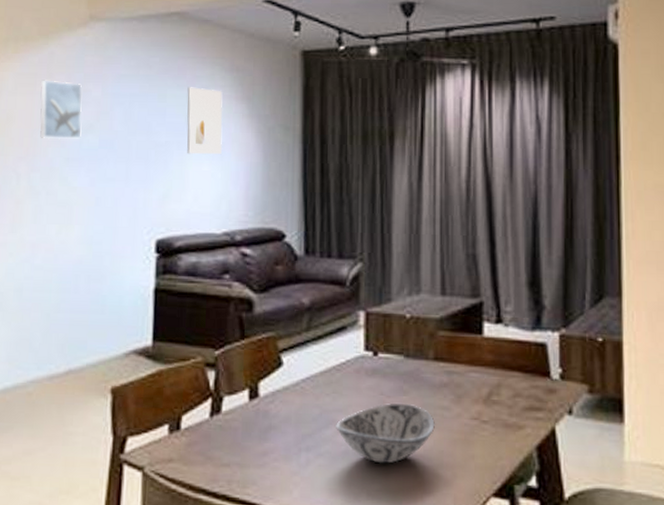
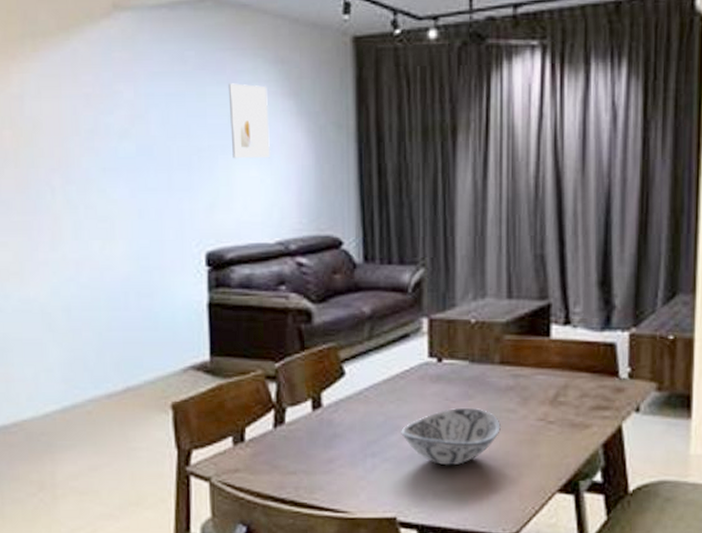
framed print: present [40,80,83,140] -> none [65,81,116,148]

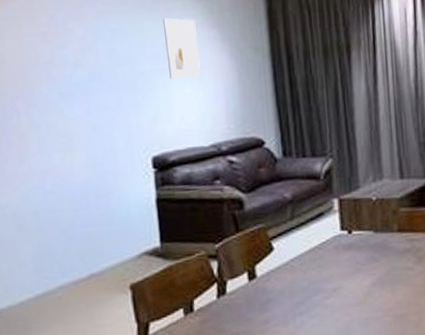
decorative bowl: present [401,407,502,466] -> none [322,268,403,318]

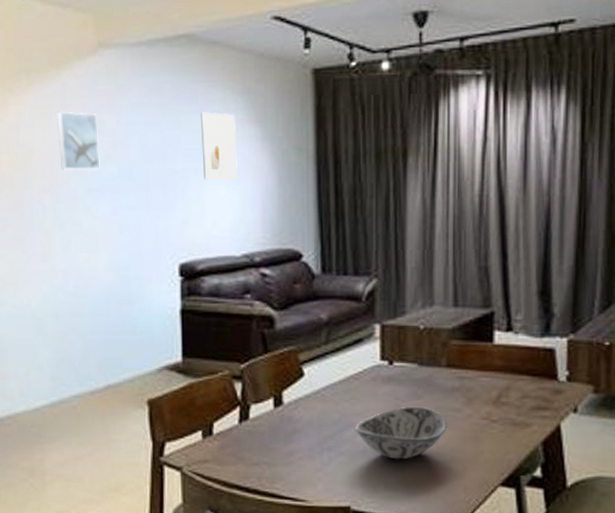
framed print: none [25,22,71,77] -> present [56,111,100,171]
decorative bowl: none [322,268,403,318] -> present [355,406,448,460]

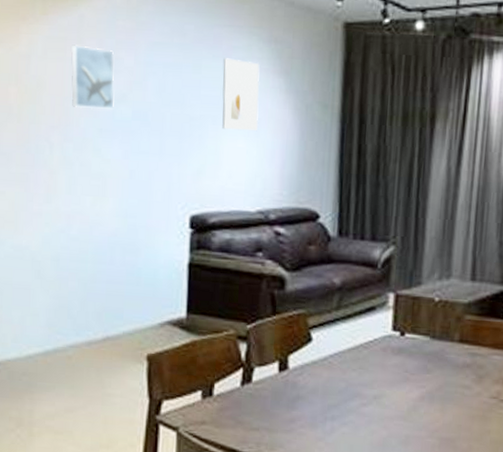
decorative bowl: present [355,406,448,460] -> none [360,380,456,435]

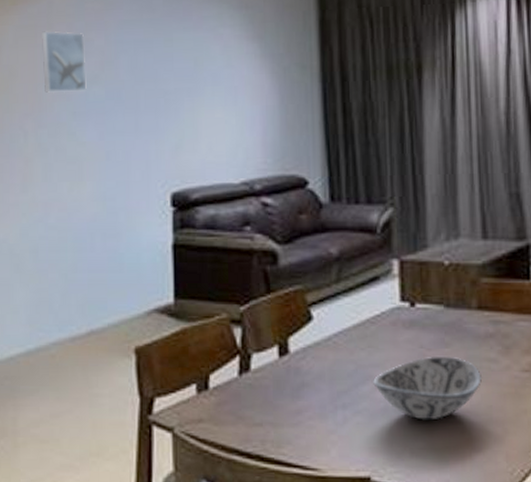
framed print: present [222,58,260,132] -> none [194,28,235,101]
decorative bowl: none [360,380,456,435] -> present [373,356,483,421]

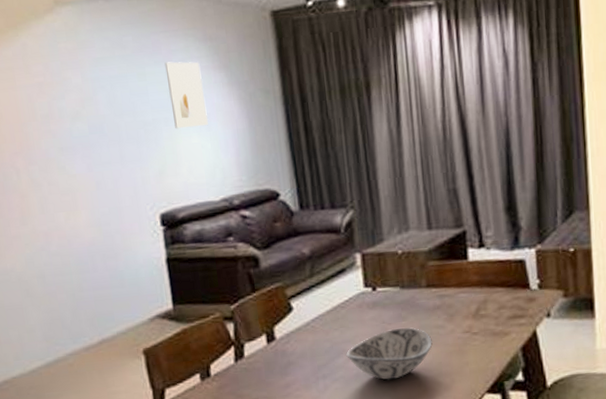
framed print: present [41,31,87,94] -> none [19,72,70,132]
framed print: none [194,28,235,101] -> present [164,61,208,129]

